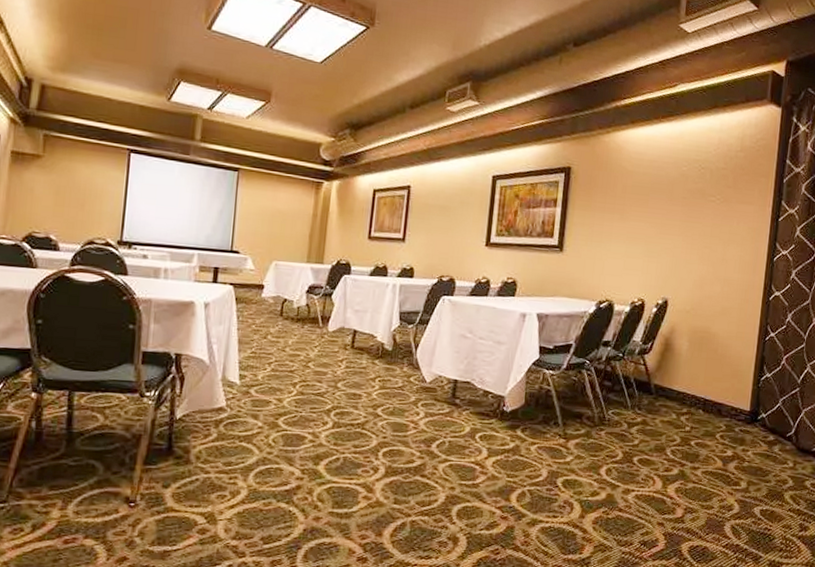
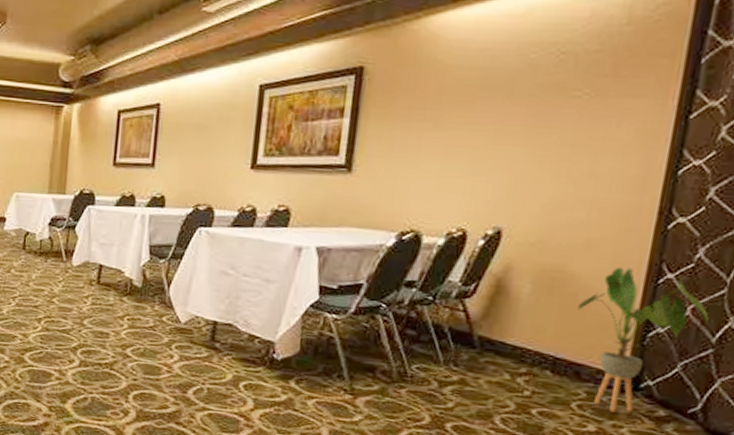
house plant: none [718,328,796,440] -> present [578,267,709,412]

